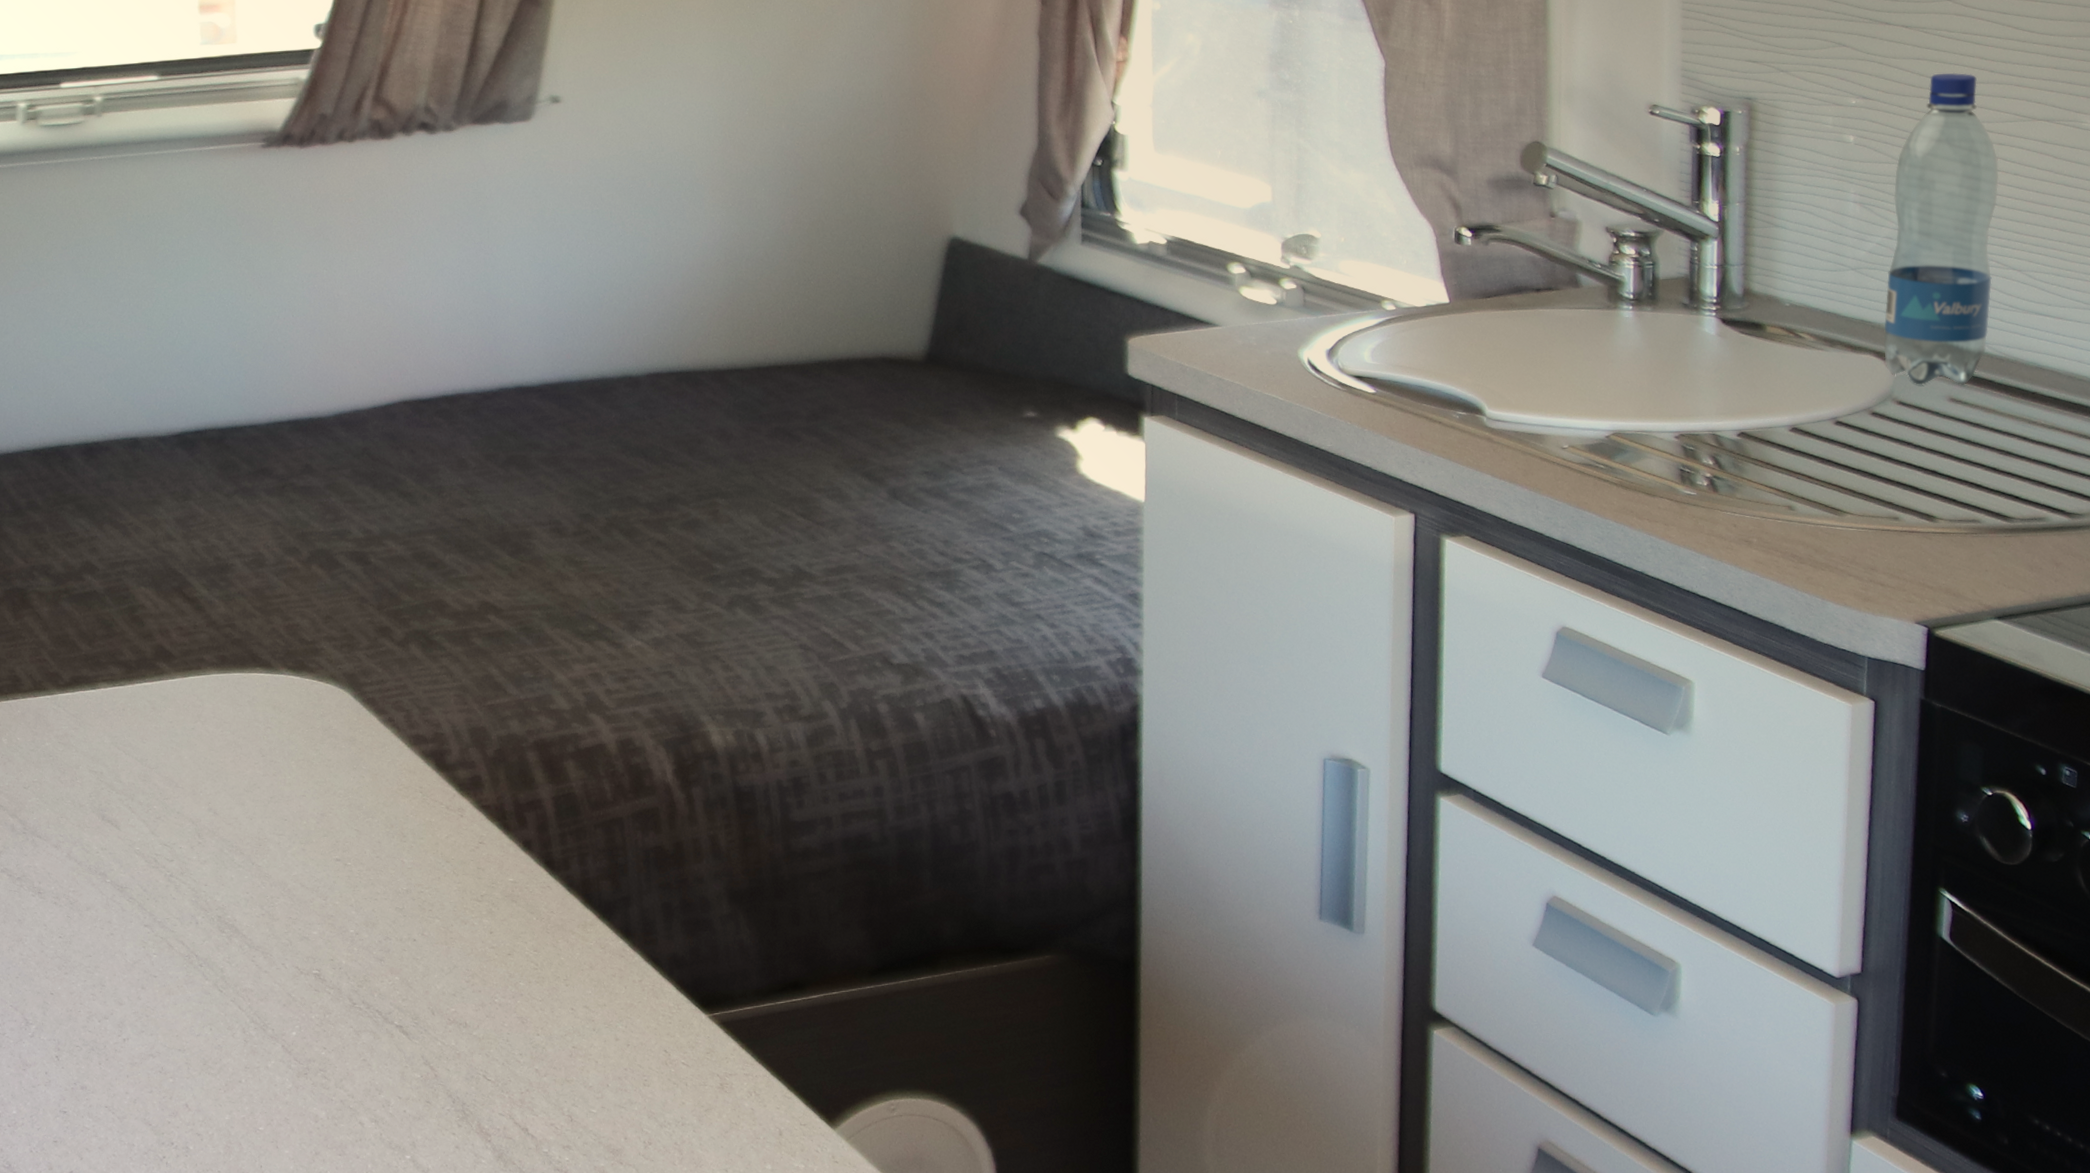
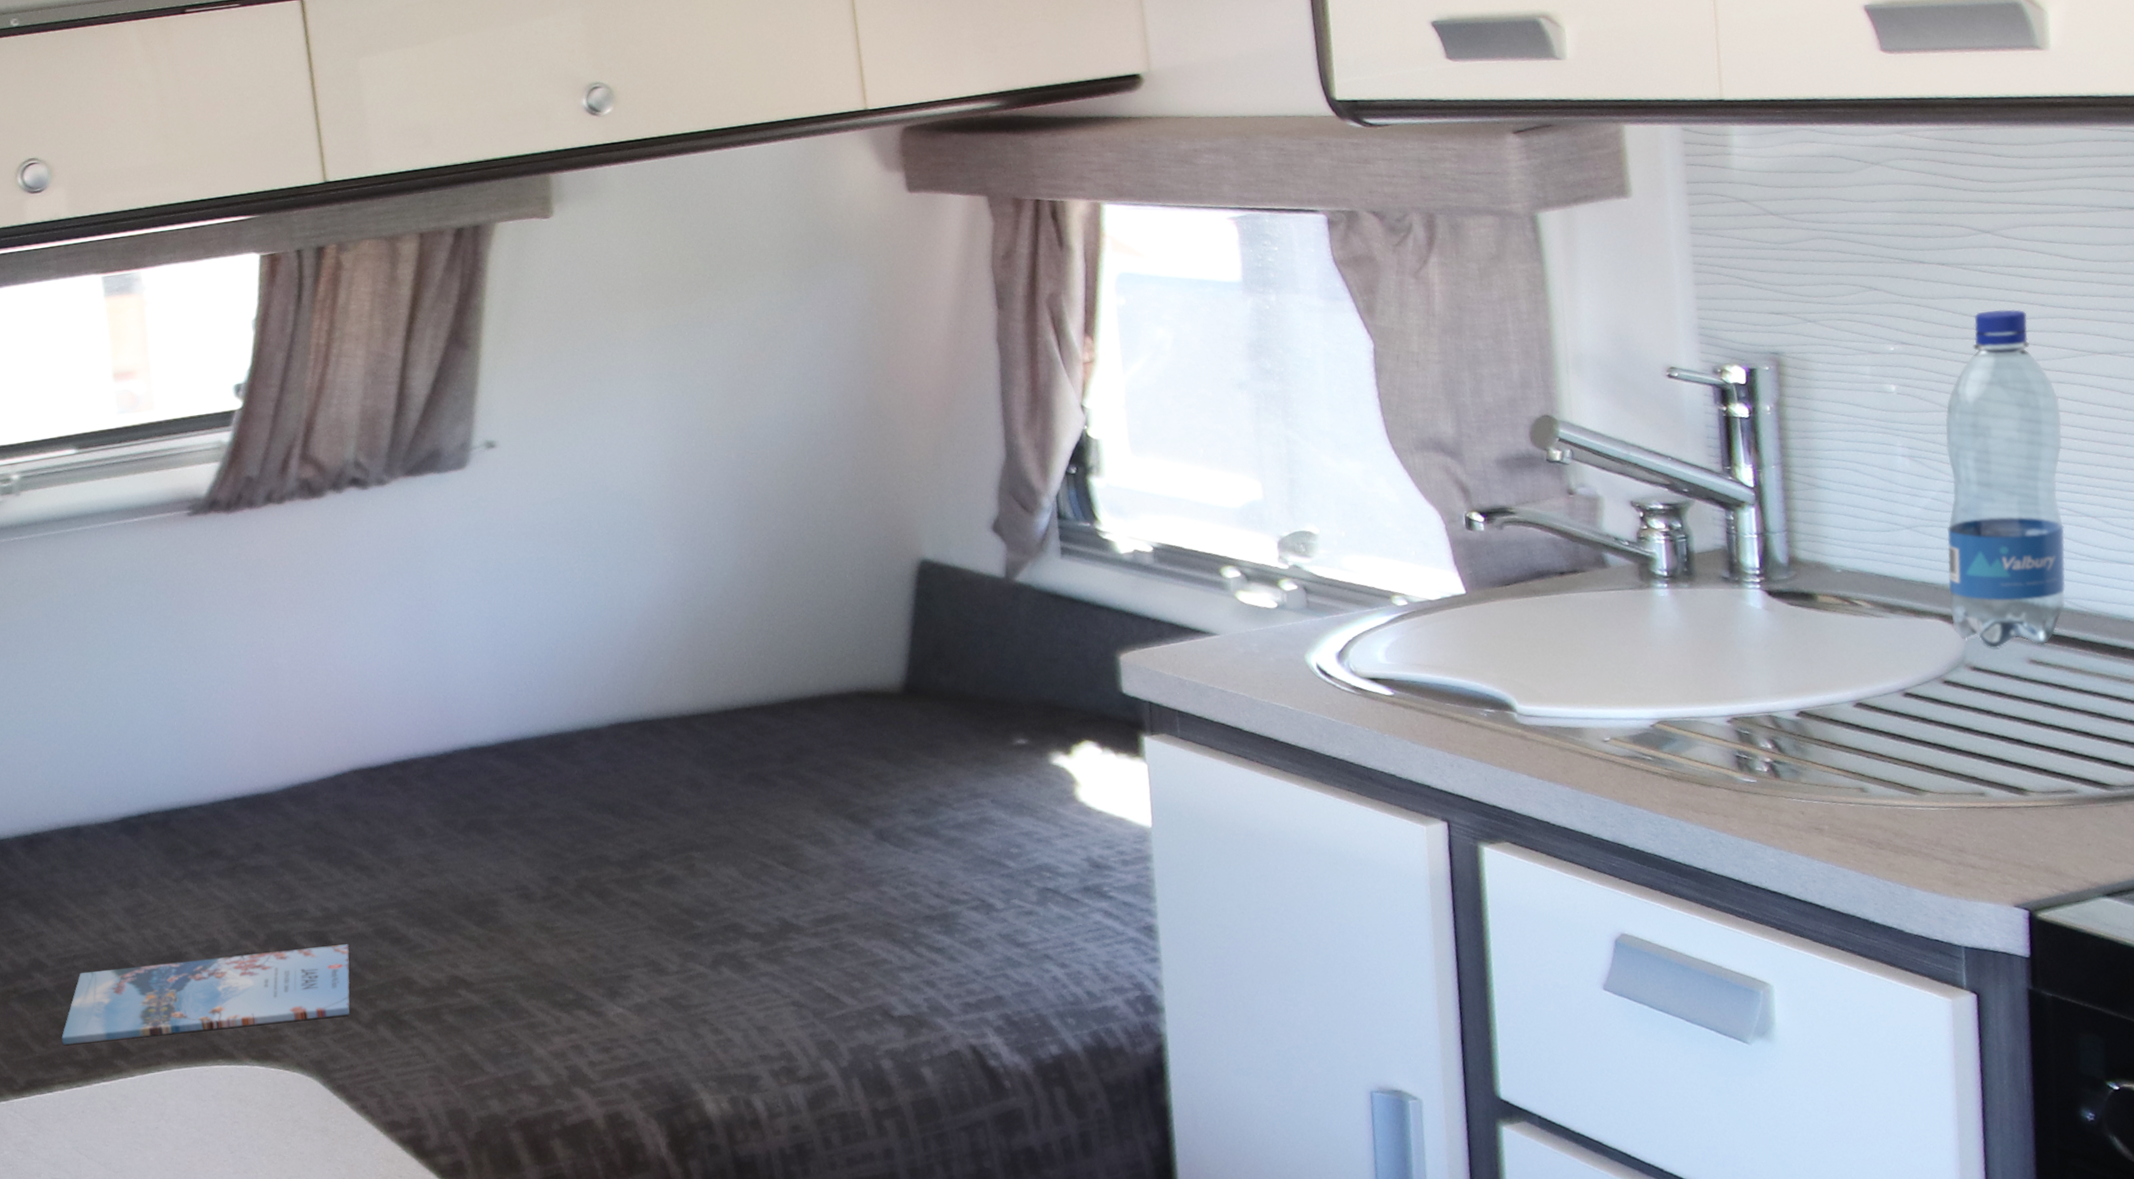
magazine: none [108,565,388,645] -> present [61,944,350,1045]

